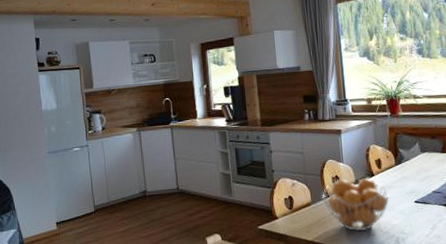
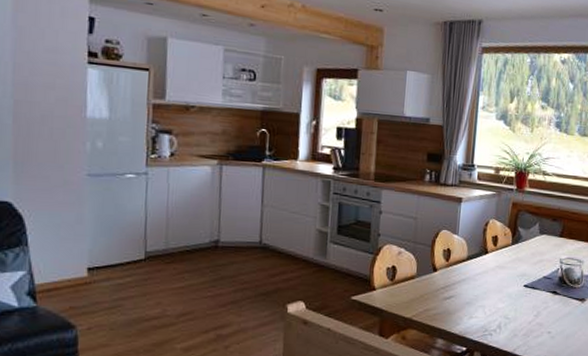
fruit basket: present [322,177,390,232] -> none [429,253,500,312]

